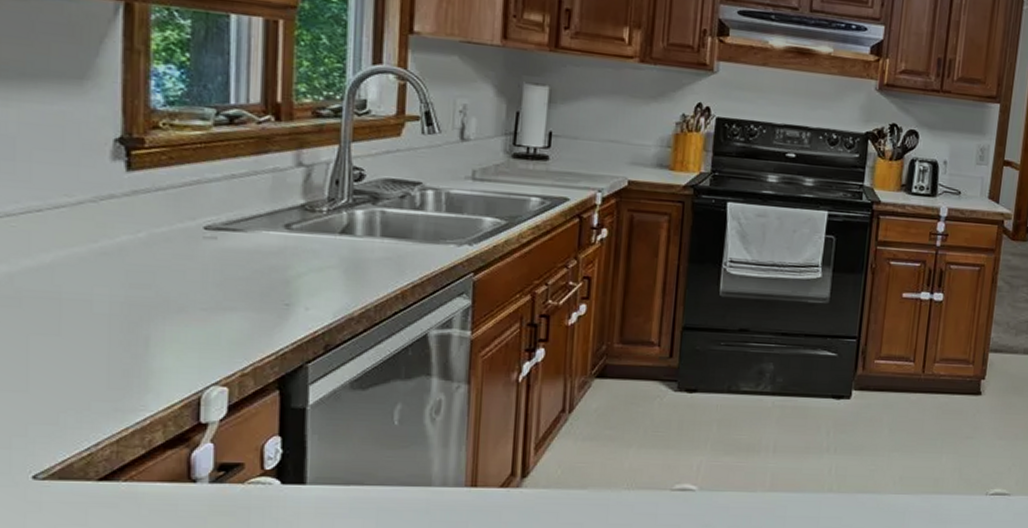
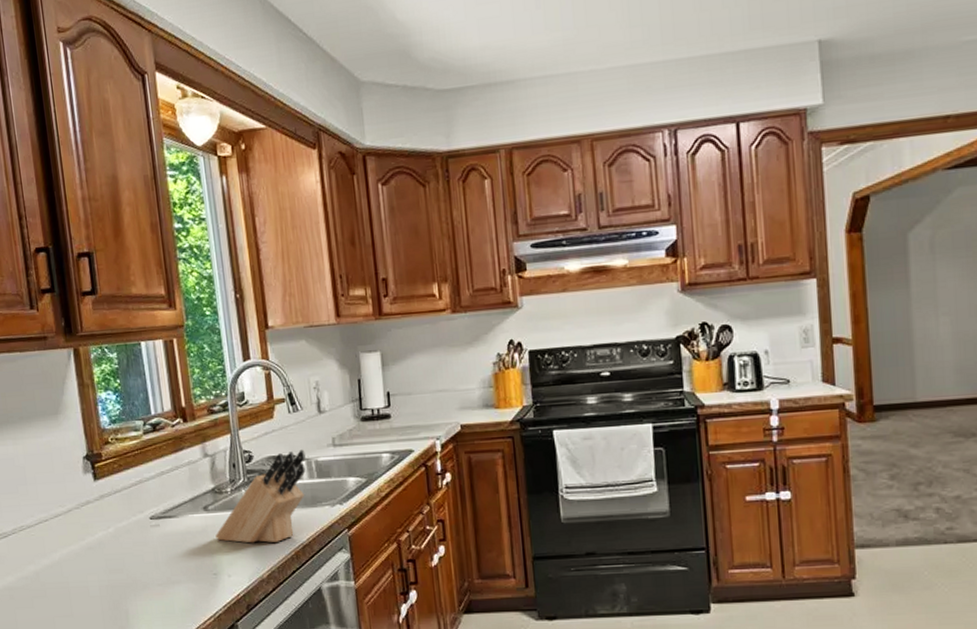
knife block: none [296,176,435,278] -> present [215,449,306,543]

